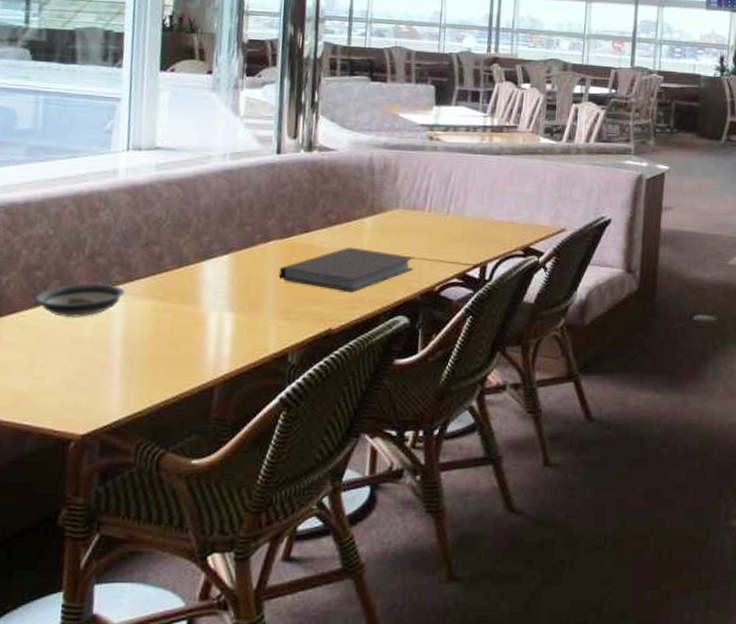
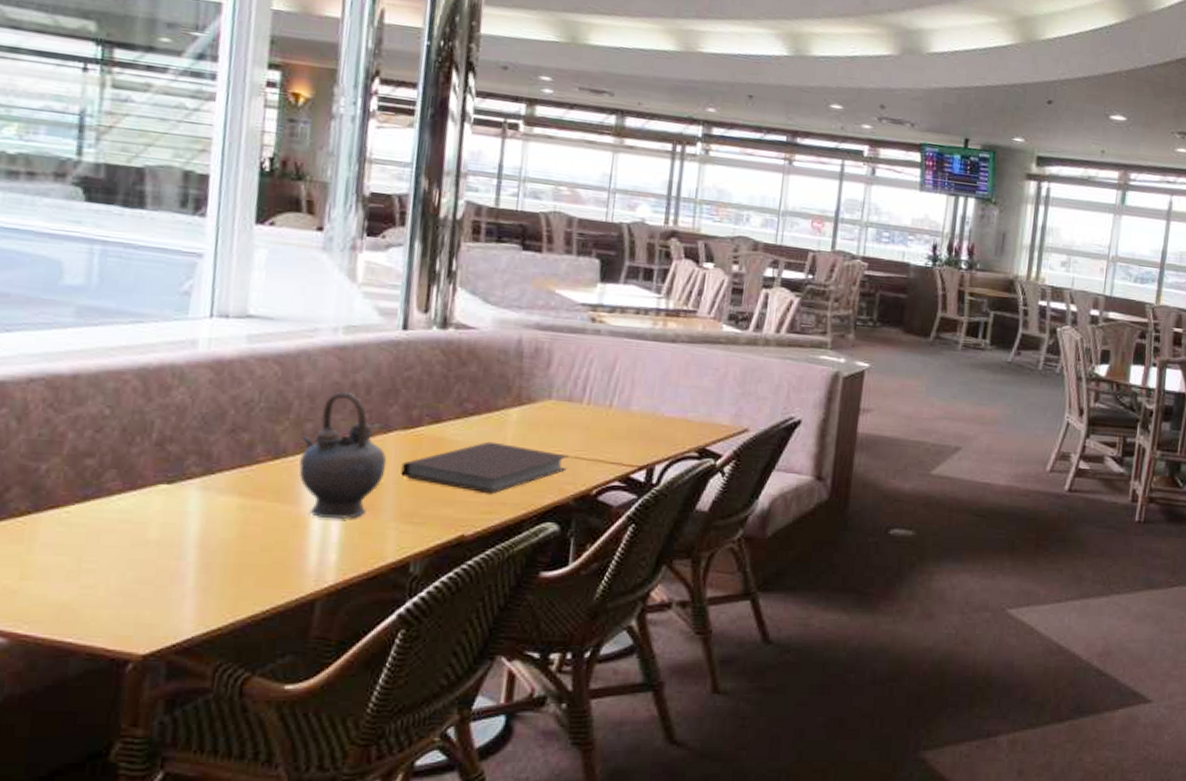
saucer: present [36,283,125,318] -> none [86,475,203,516]
teapot: none [198,209,268,317] -> present [298,392,387,519]

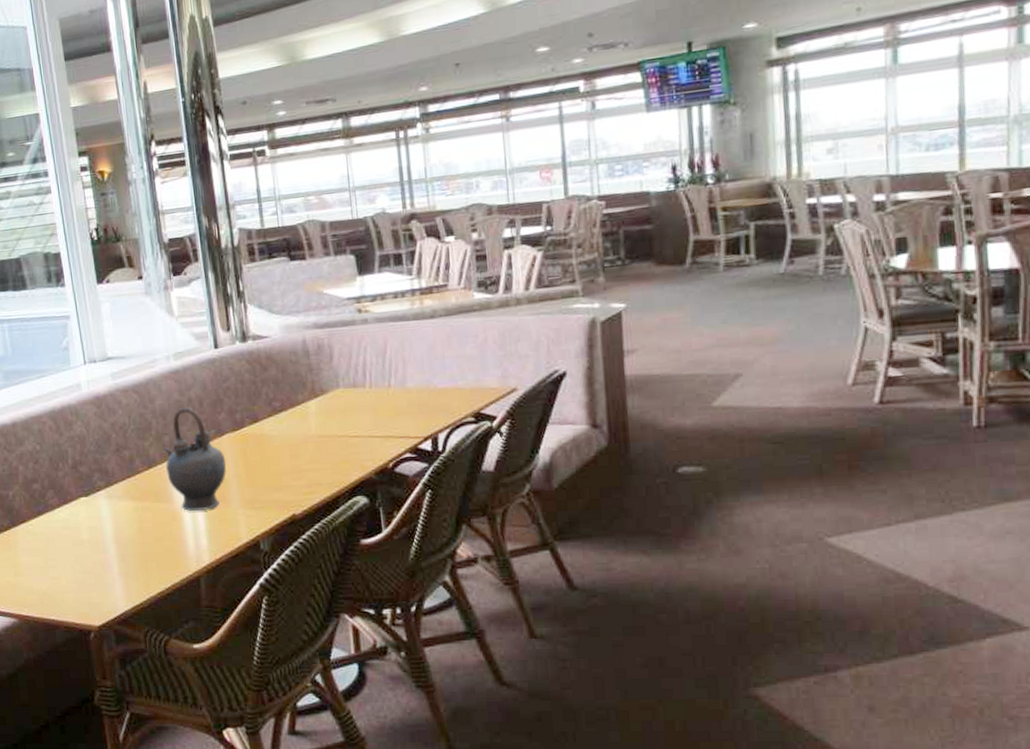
notebook: present [401,441,568,495] -> none [237,432,364,478]

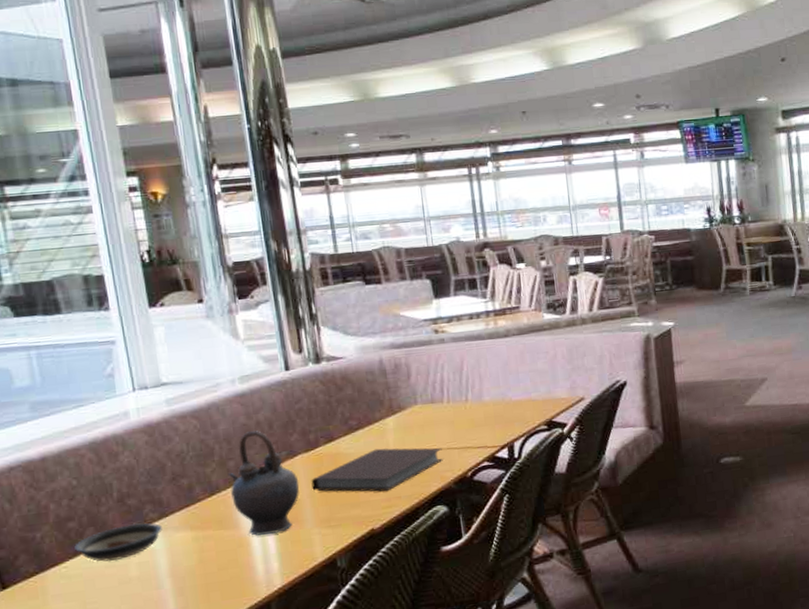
saucer: none [38,490,108,524] -> present [74,523,162,562]
notebook: none [237,432,364,478] -> present [311,448,443,492]

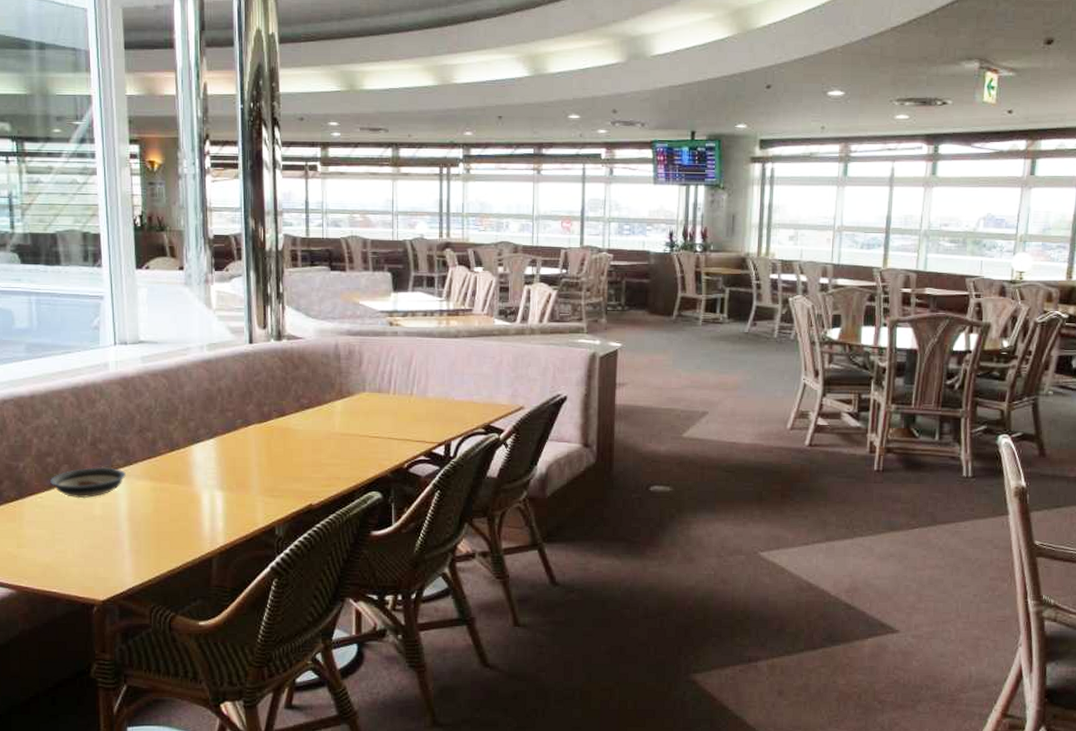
teapot: present [227,430,300,536] -> none [188,397,250,495]
notebook: present [311,448,443,492] -> none [261,429,383,471]

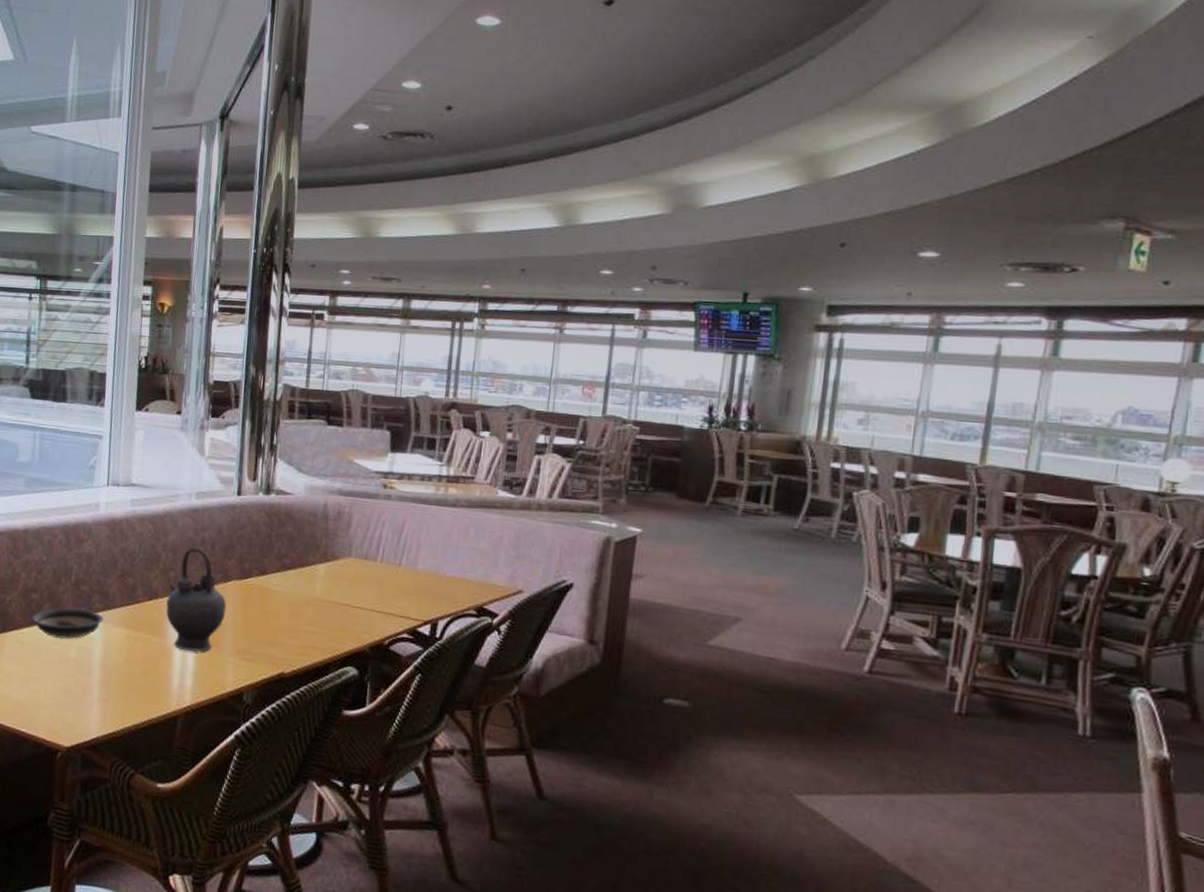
teapot: none [188,397,250,495] -> present [165,547,227,652]

